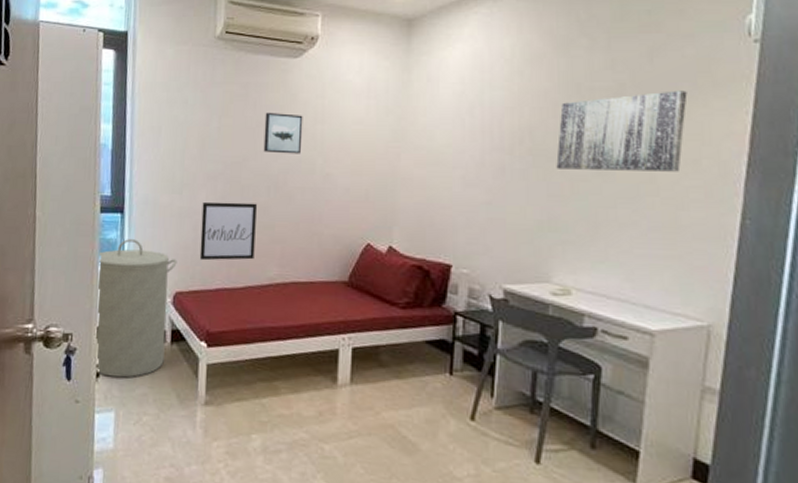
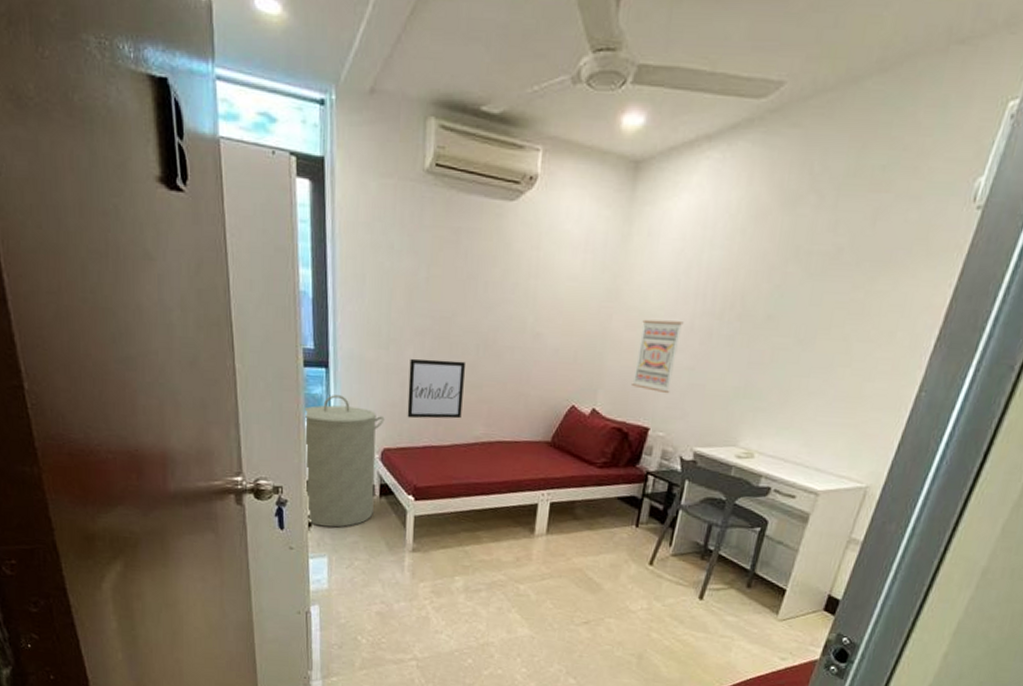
wall art: present [263,112,303,154] -> none [473,262,516,311]
wall art: none [428,157,474,229] -> present [632,319,684,394]
wall art: present [556,90,688,172] -> none [761,258,900,343]

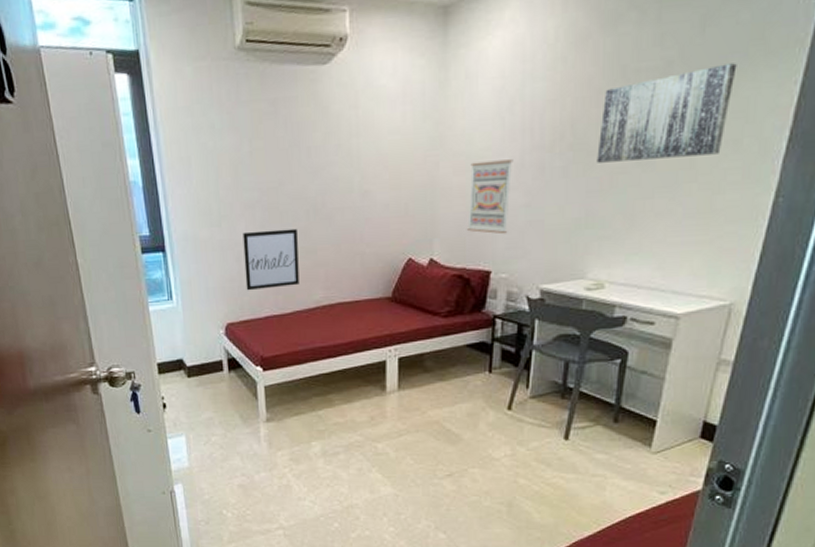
laundry hamper: present [303,395,385,528] -> none [145,277,225,406]
wall art: none [761,258,900,343] -> present [597,63,737,163]

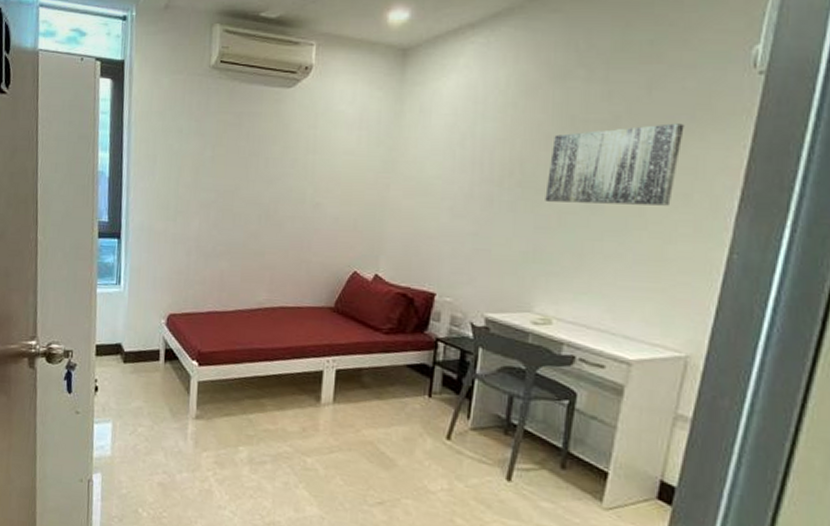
wall art: present [243,228,300,291] -> none [192,228,248,285]
wall art: present [467,159,513,235] -> none [414,188,463,259]

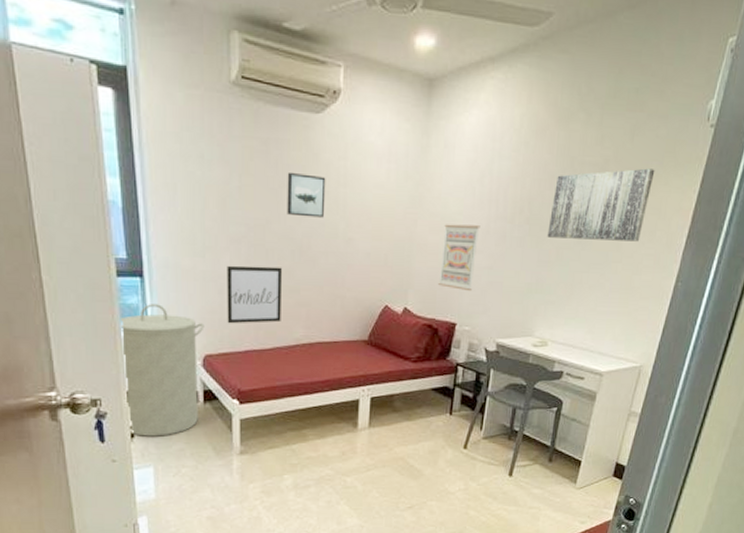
laundry hamper: none [94,263,171,393] -> present [118,304,205,437]
wall art: none [192,228,248,285] -> present [227,265,282,324]
wall art: none [255,141,295,184] -> present [287,172,326,218]
wall art: none [414,188,463,259] -> present [438,224,481,292]

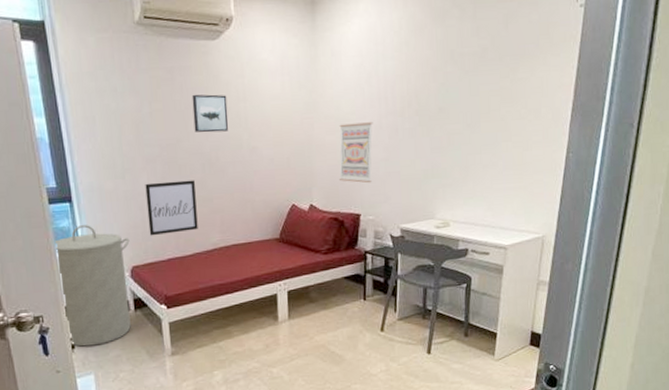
wall art: present [547,168,655,242] -> none [437,51,532,126]

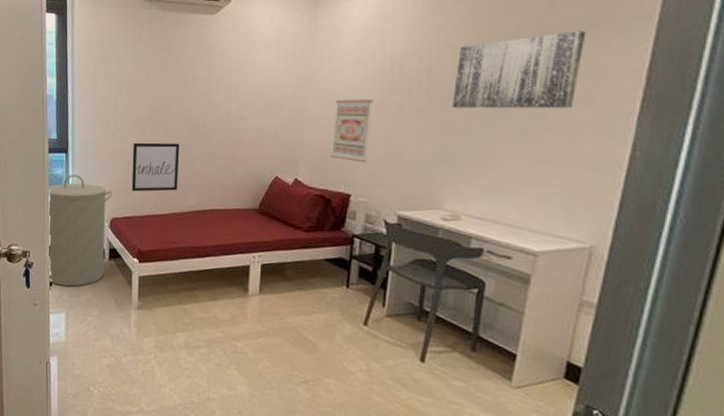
wall art: present [192,94,229,133] -> none [185,63,220,100]
wall art: none [437,51,532,126] -> present [452,31,586,108]

